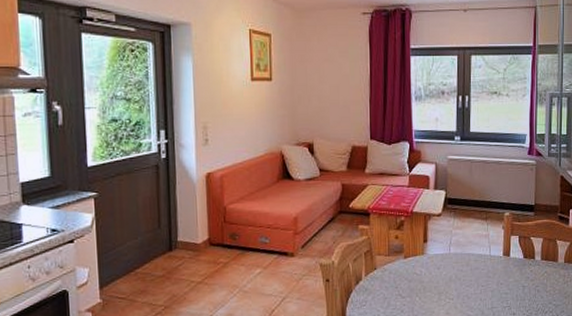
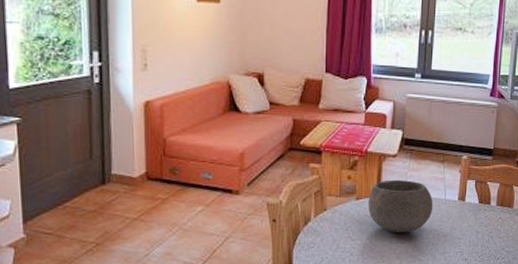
bowl: none [416,237,479,289] -> present [369,179,433,232]

